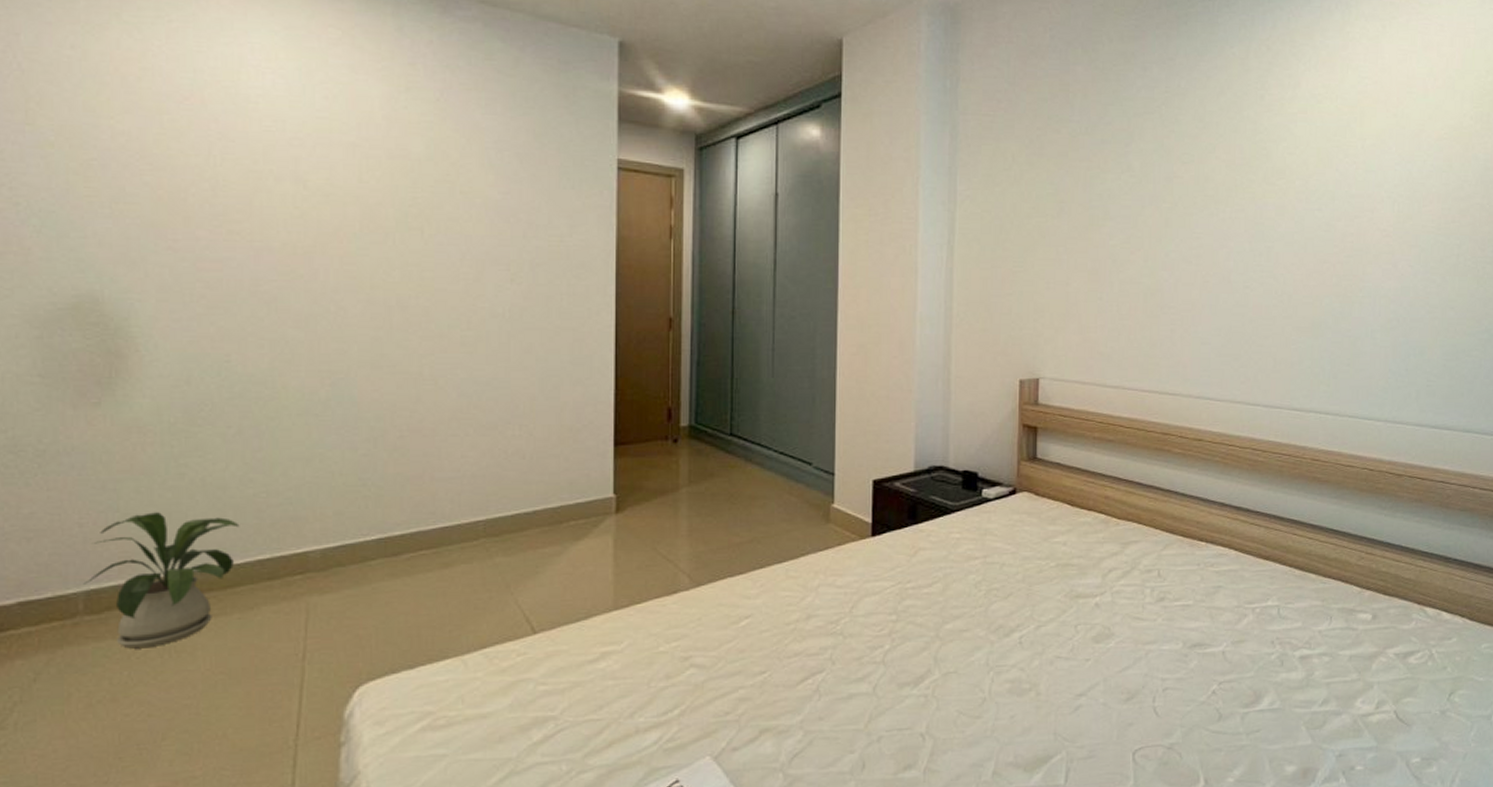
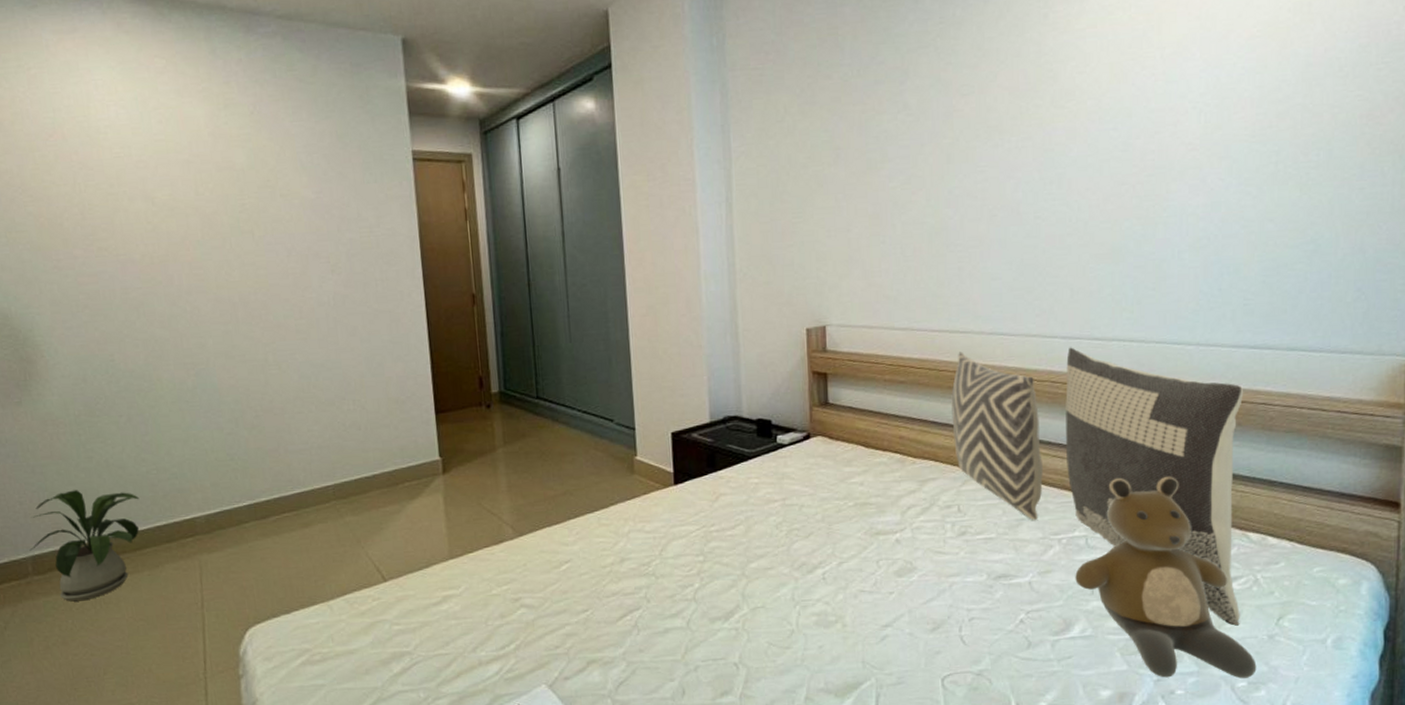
pillow: none [1157,413,1241,588] -> present [951,351,1043,520]
pillow: none [1263,416,1425,701] -> present [1065,347,1244,626]
bear: none [1266,548,1430,754] -> present [1075,476,1257,679]

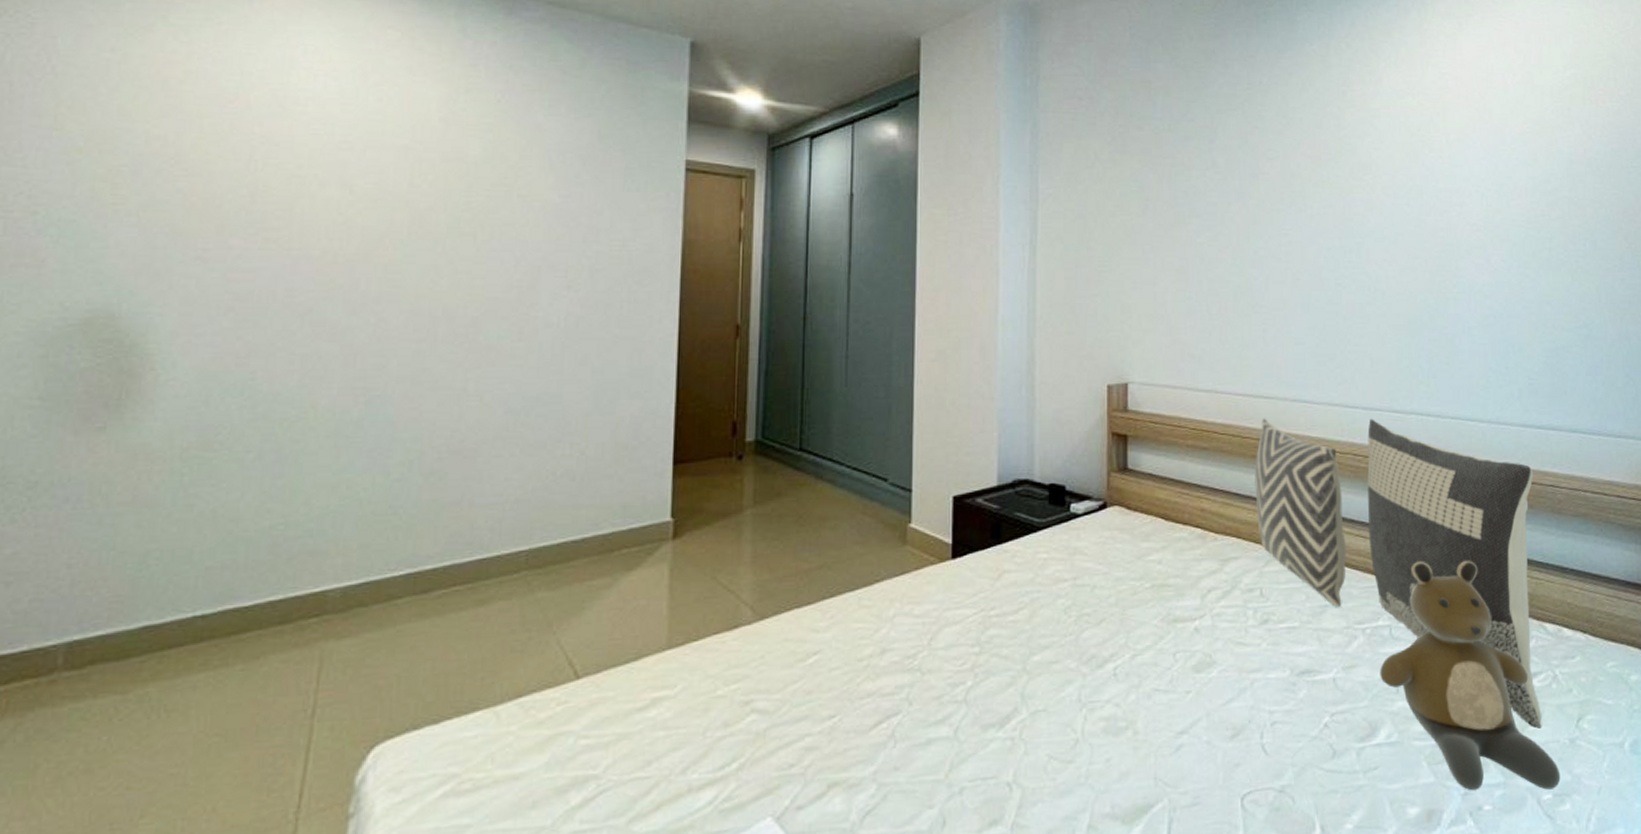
house plant: present [29,490,140,602] -> none [66,549,251,709]

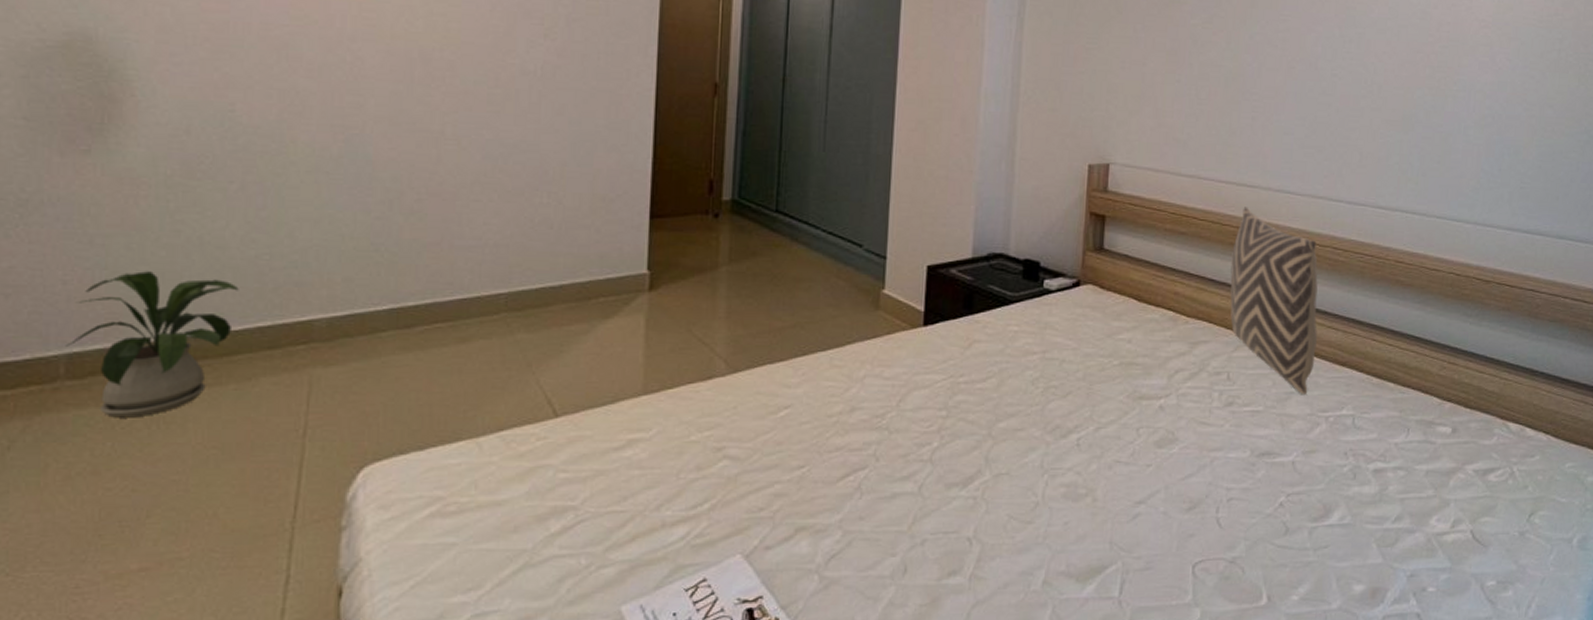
house plant: none [66,549,251,709] -> present [65,271,239,418]
pillow: present [1367,418,1542,729] -> none [1340,213,1515,520]
bear: present [1380,560,1561,791] -> none [1339,356,1507,577]

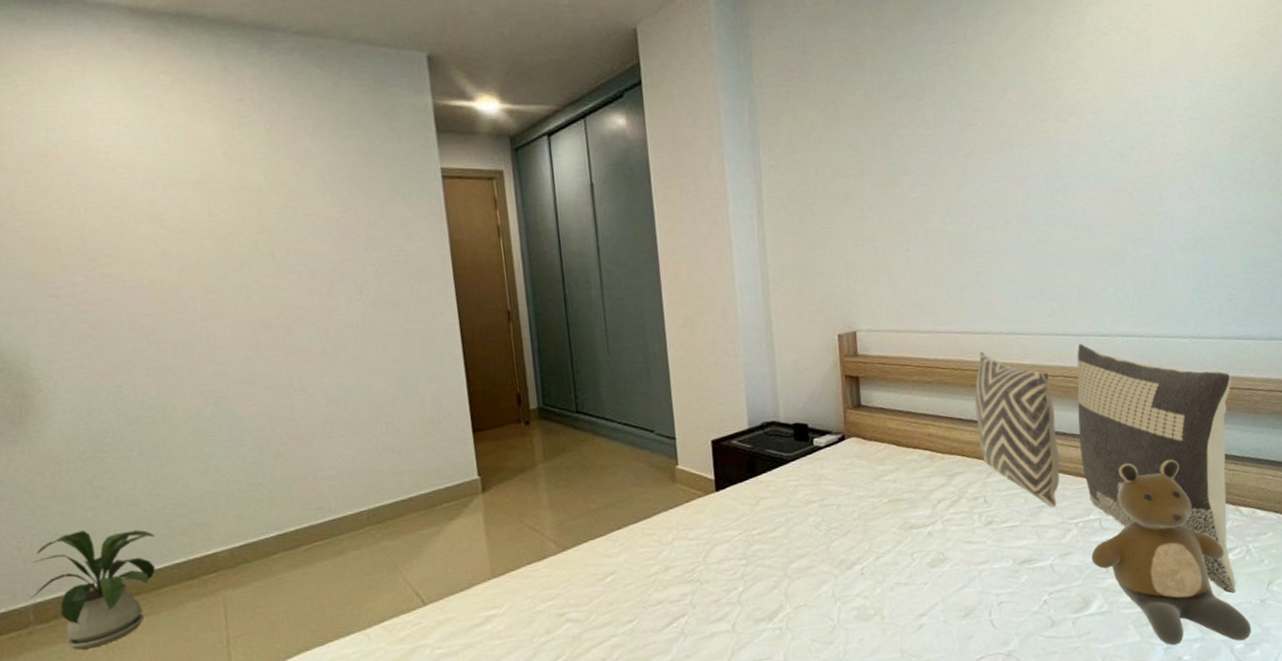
bear: none [1339,356,1507,577] -> present [1091,459,1252,646]
pillow: none [1340,213,1515,520] -> present [1077,343,1236,593]

